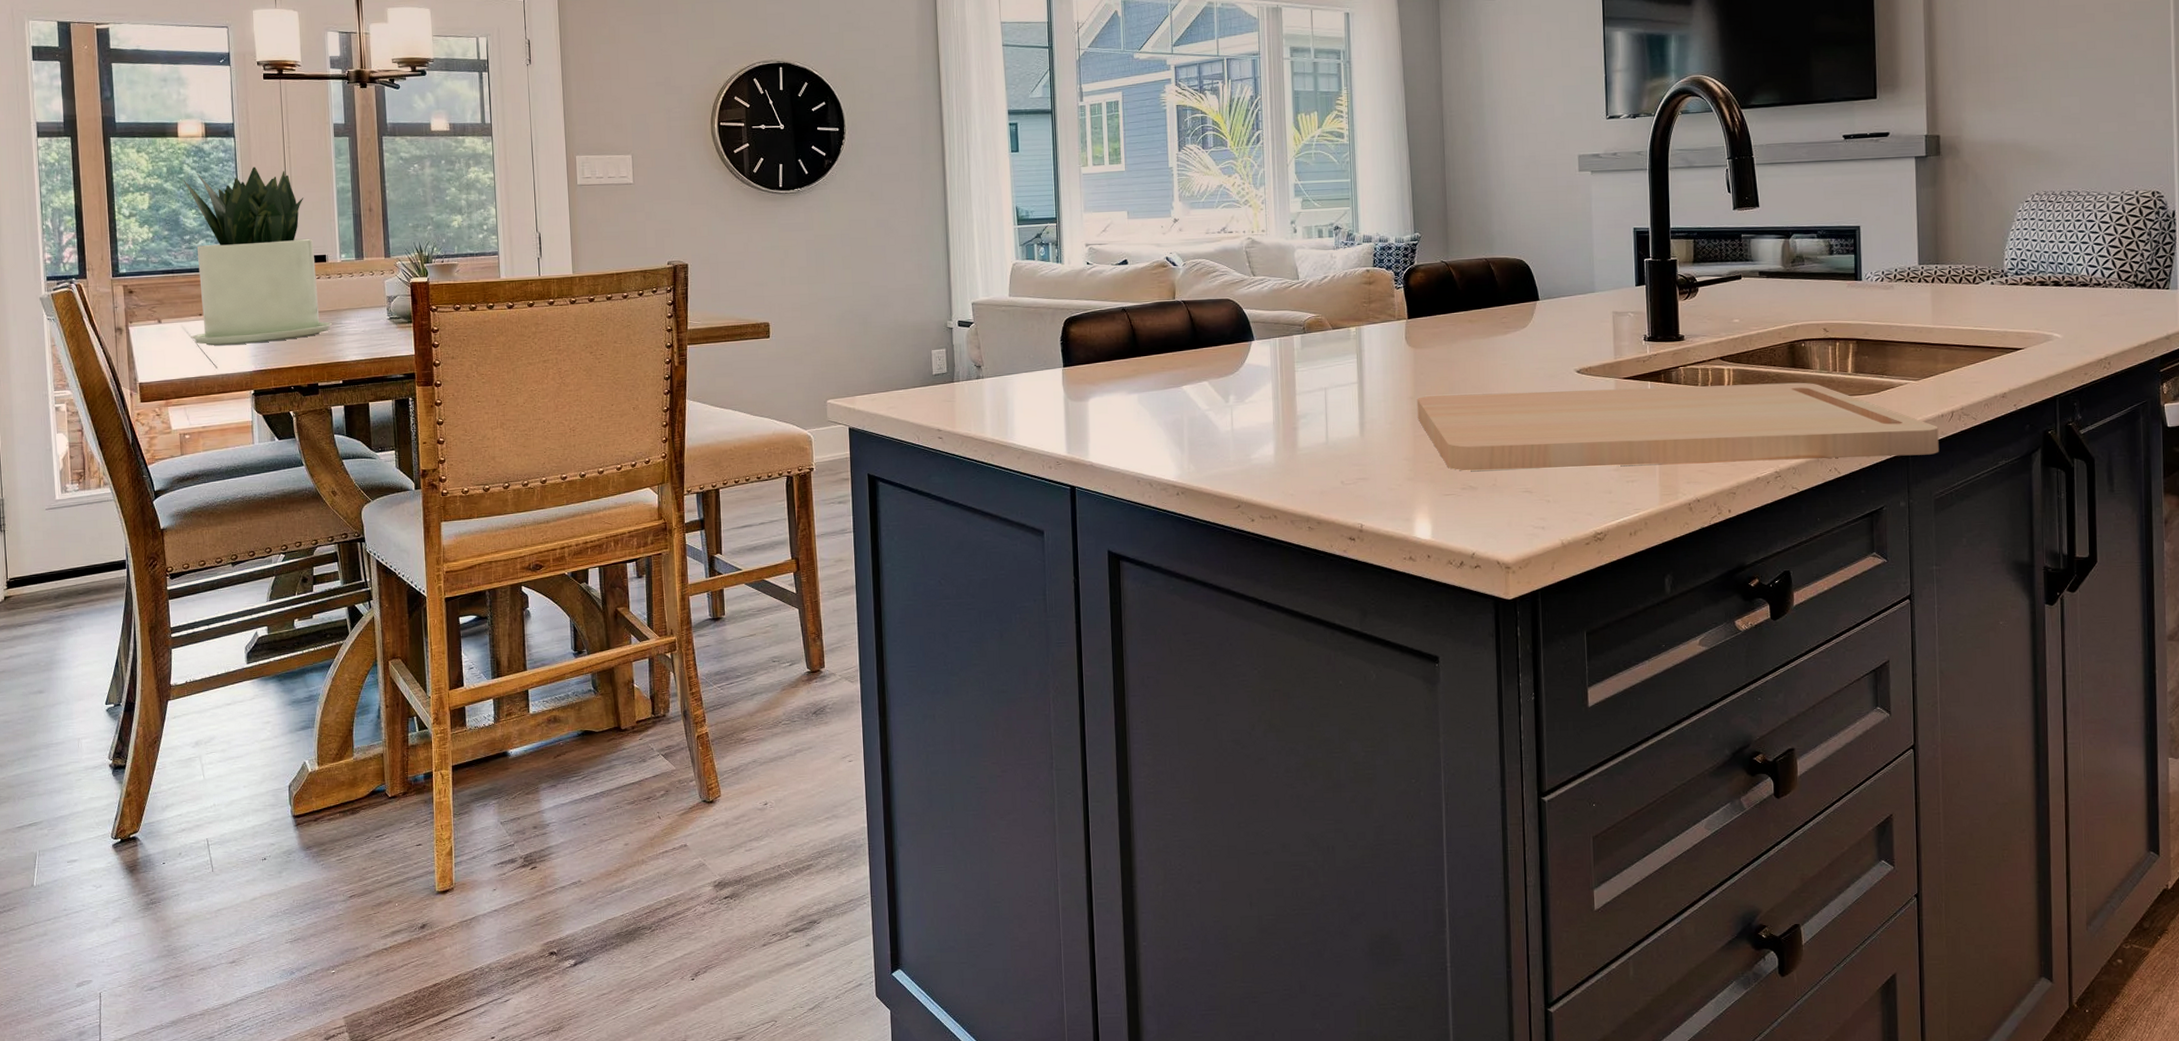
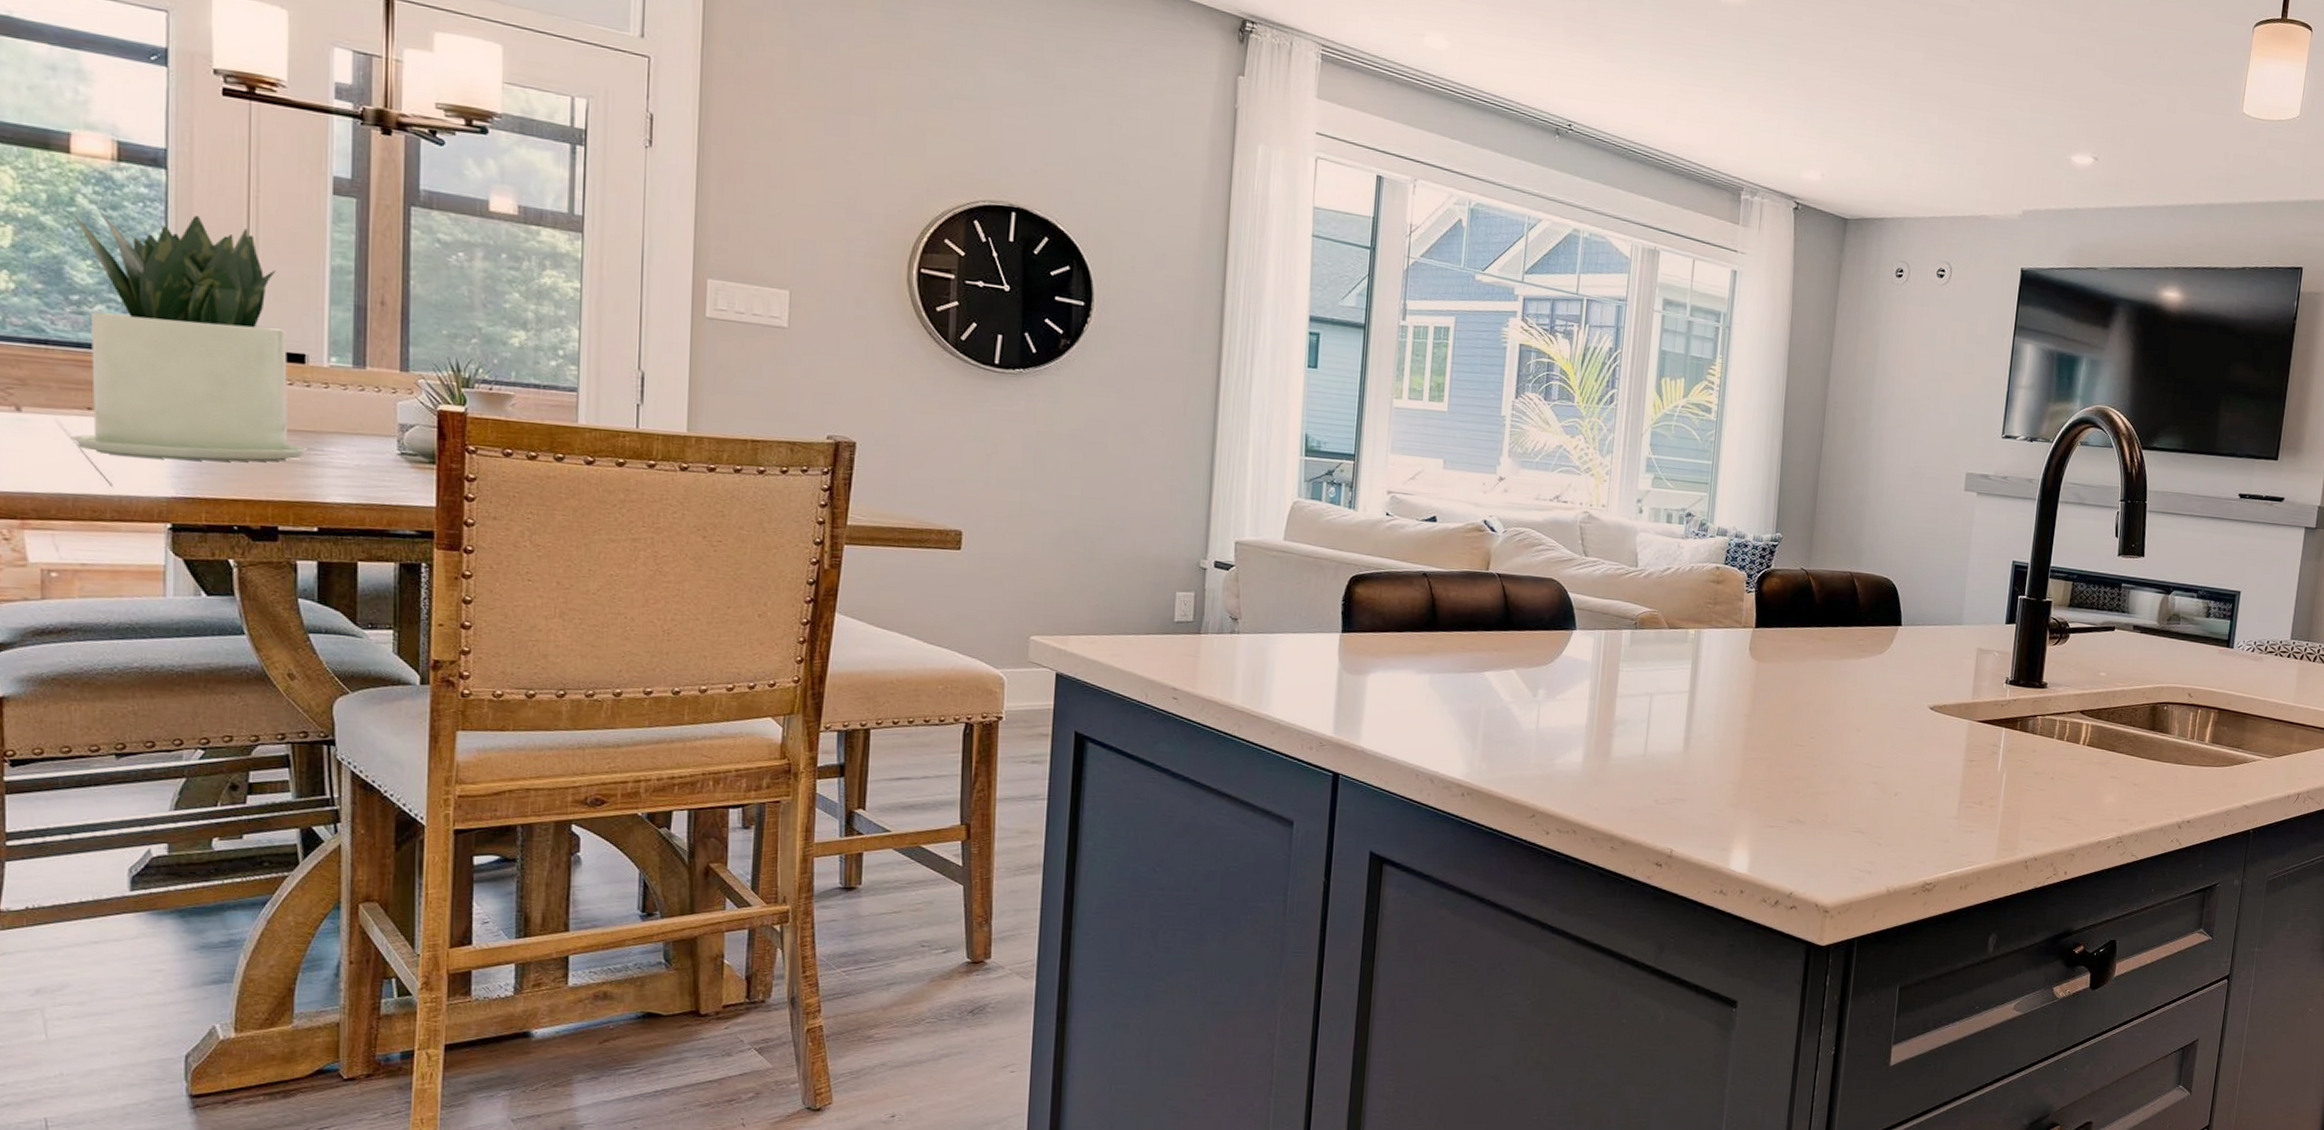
cutting board: present [1416,382,1939,471] -> none [1750,716,2283,835]

